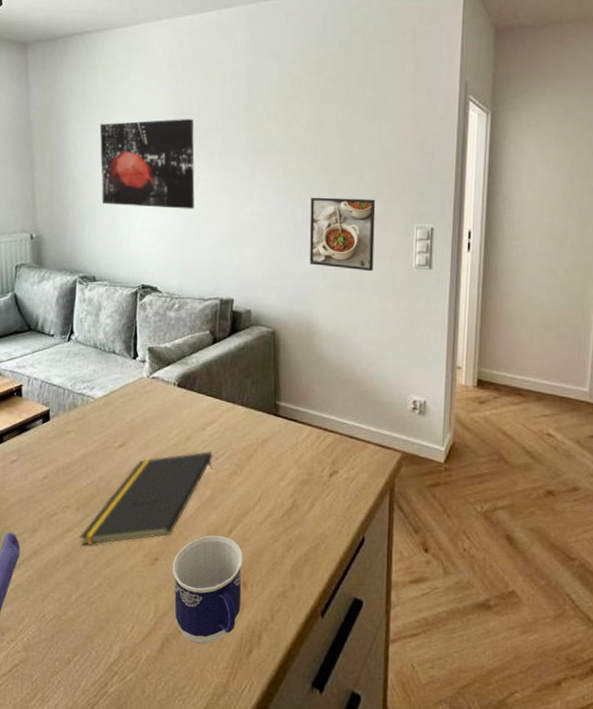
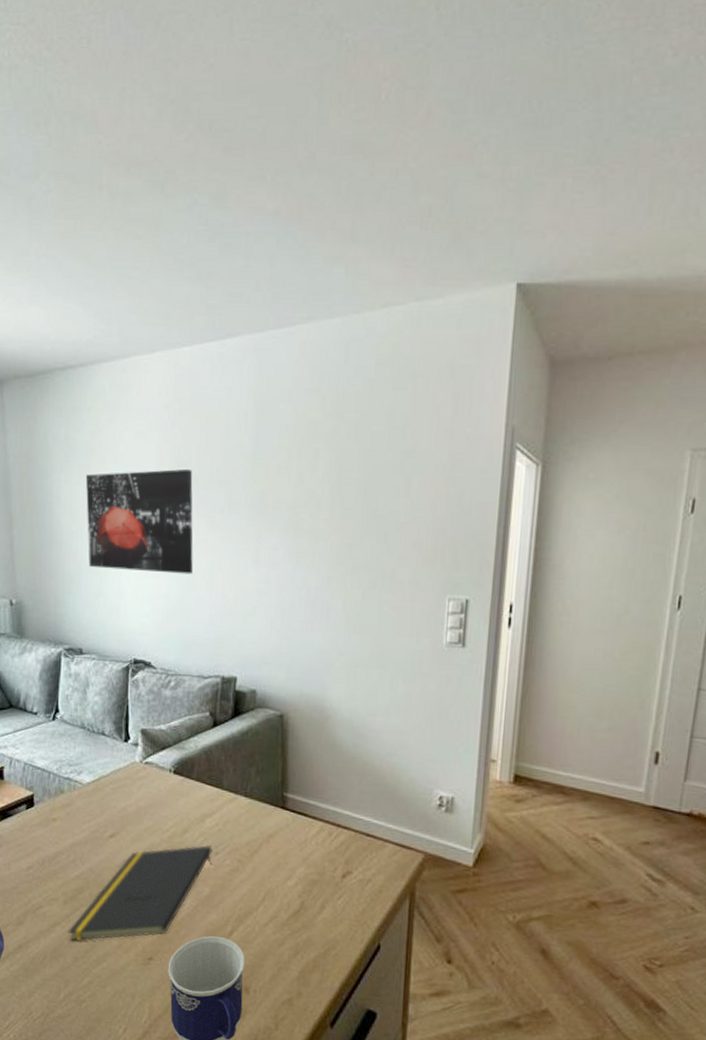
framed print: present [309,197,376,272] -> none [323,561,402,649]

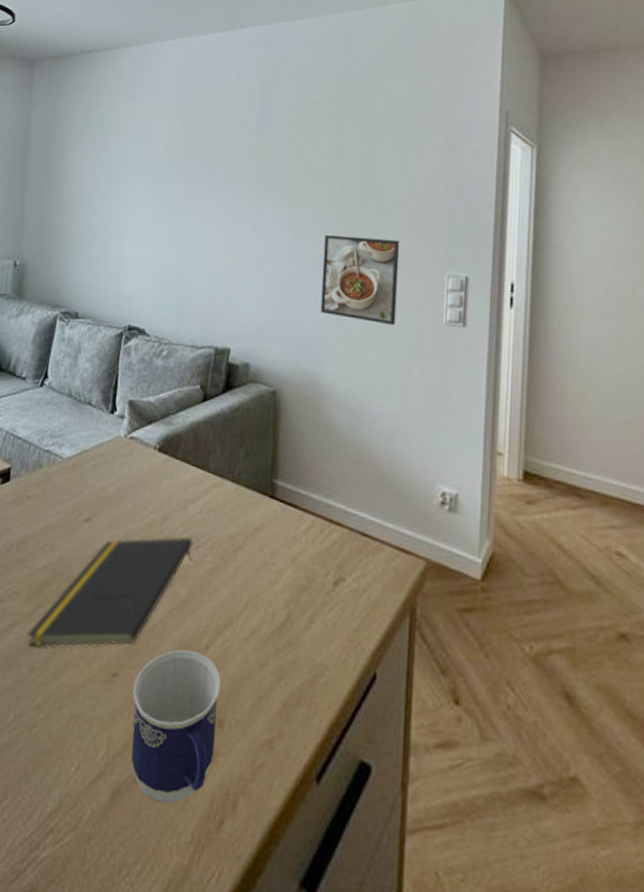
wall art: present [85,468,193,575] -> none [93,142,200,242]
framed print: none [323,561,402,649] -> present [320,234,400,326]

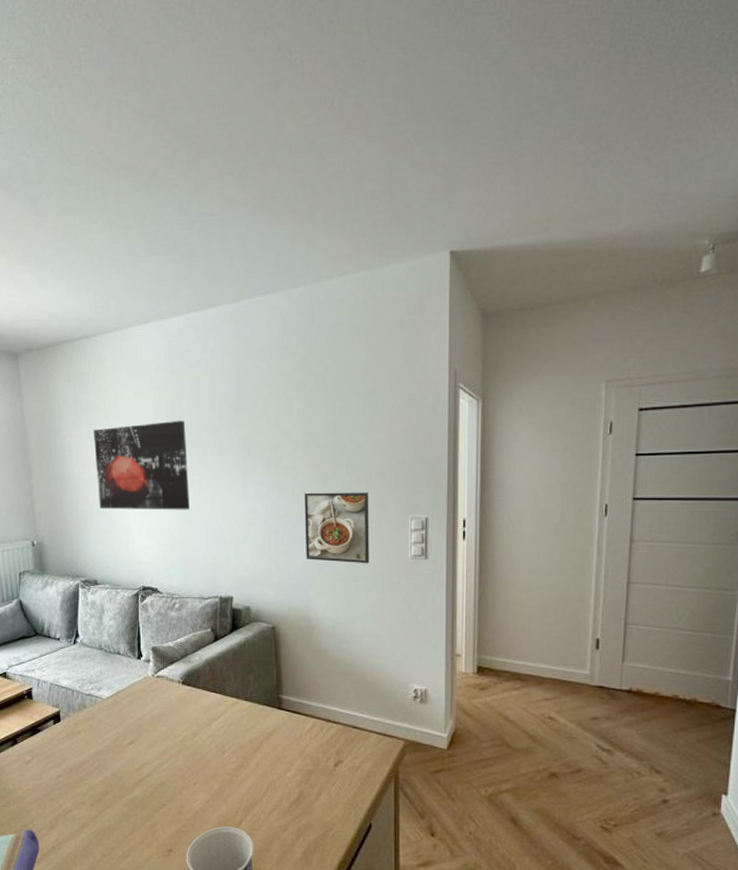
notepad: present [27,537,193,647] -> none [95,746,220,840]
wall art: none [93,142,200,242] -> present [93,420,190,510]

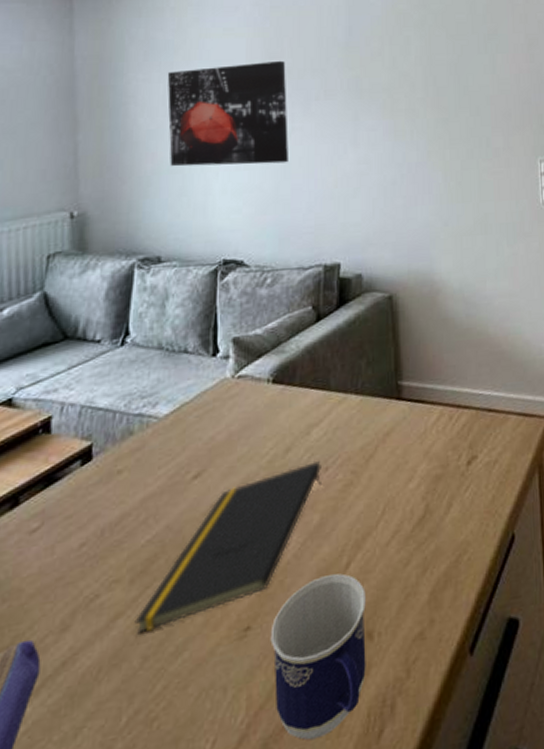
notepad: none [95,746,220,840] -> present [134,461,321,634]
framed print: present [304,492,369,564] -> none [424,134,499,214]

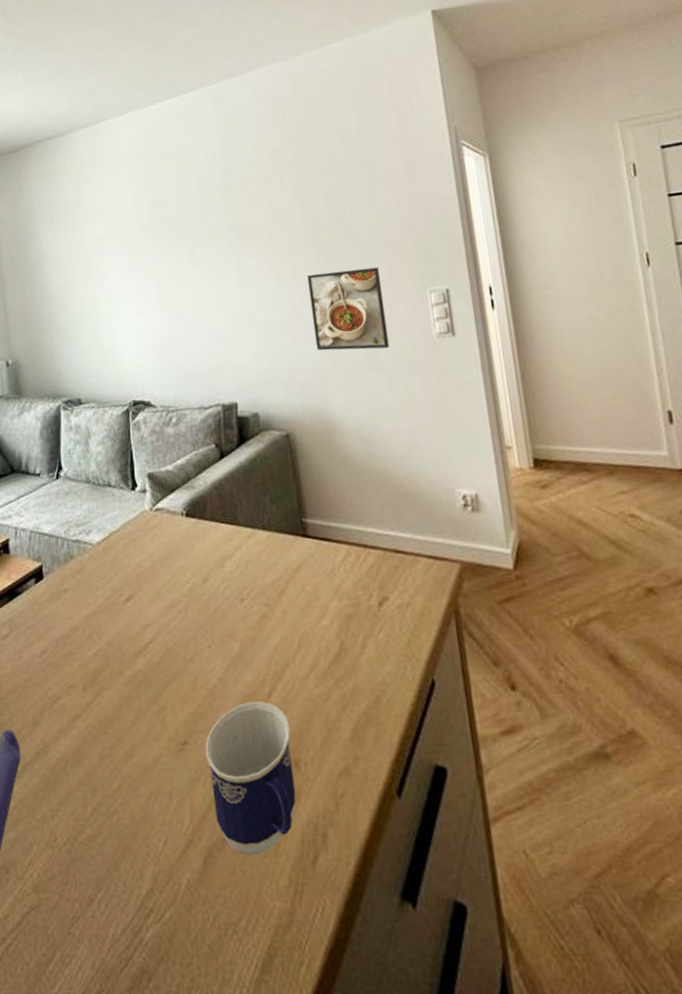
notepad: present [134,461,321,634] -> none [90,593,239,736]
wall art: present [167,60,288,167] -> none [70,210,181,316]
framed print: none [424,134,499,214] -> present [307,266,390,351]

